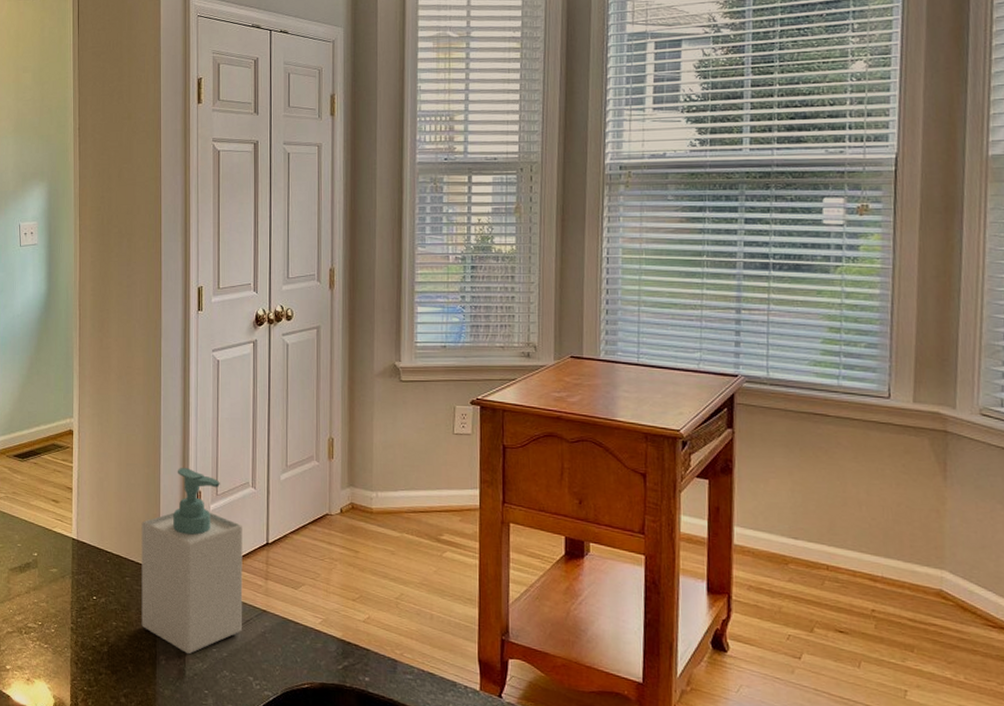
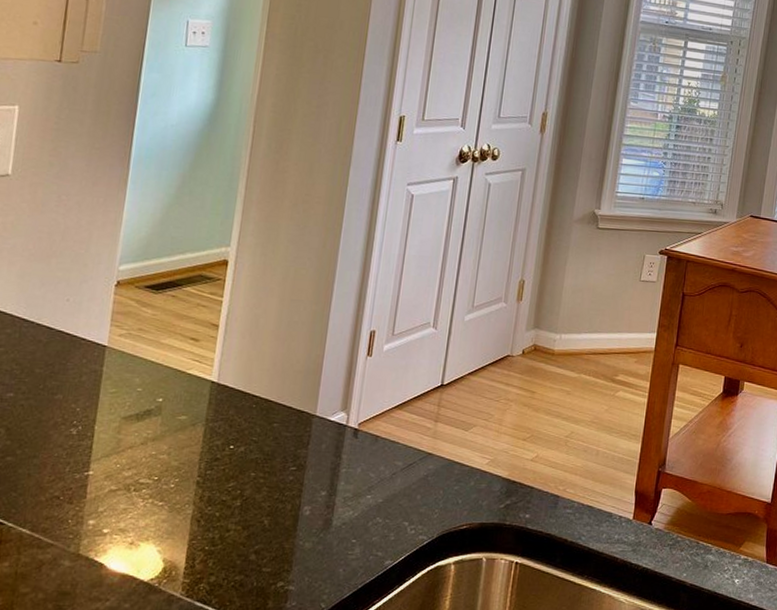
soap bottle: present [141,467,243,655] -> none [286,305,417,503]

